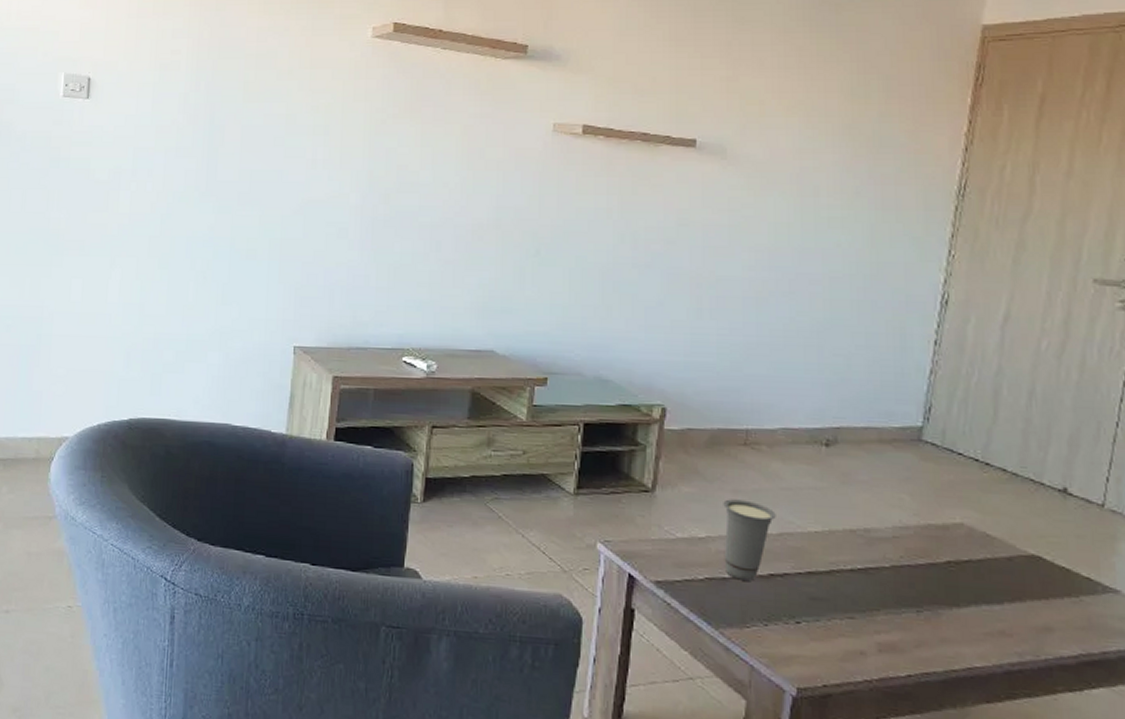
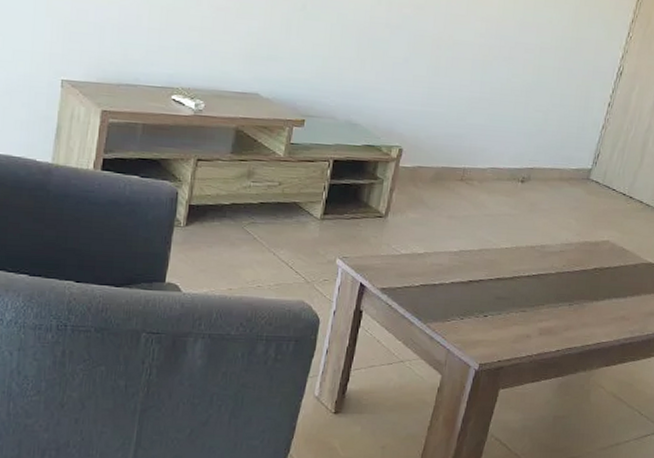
cup: present [723,499,776,581] -> none [436,223,479,286]

